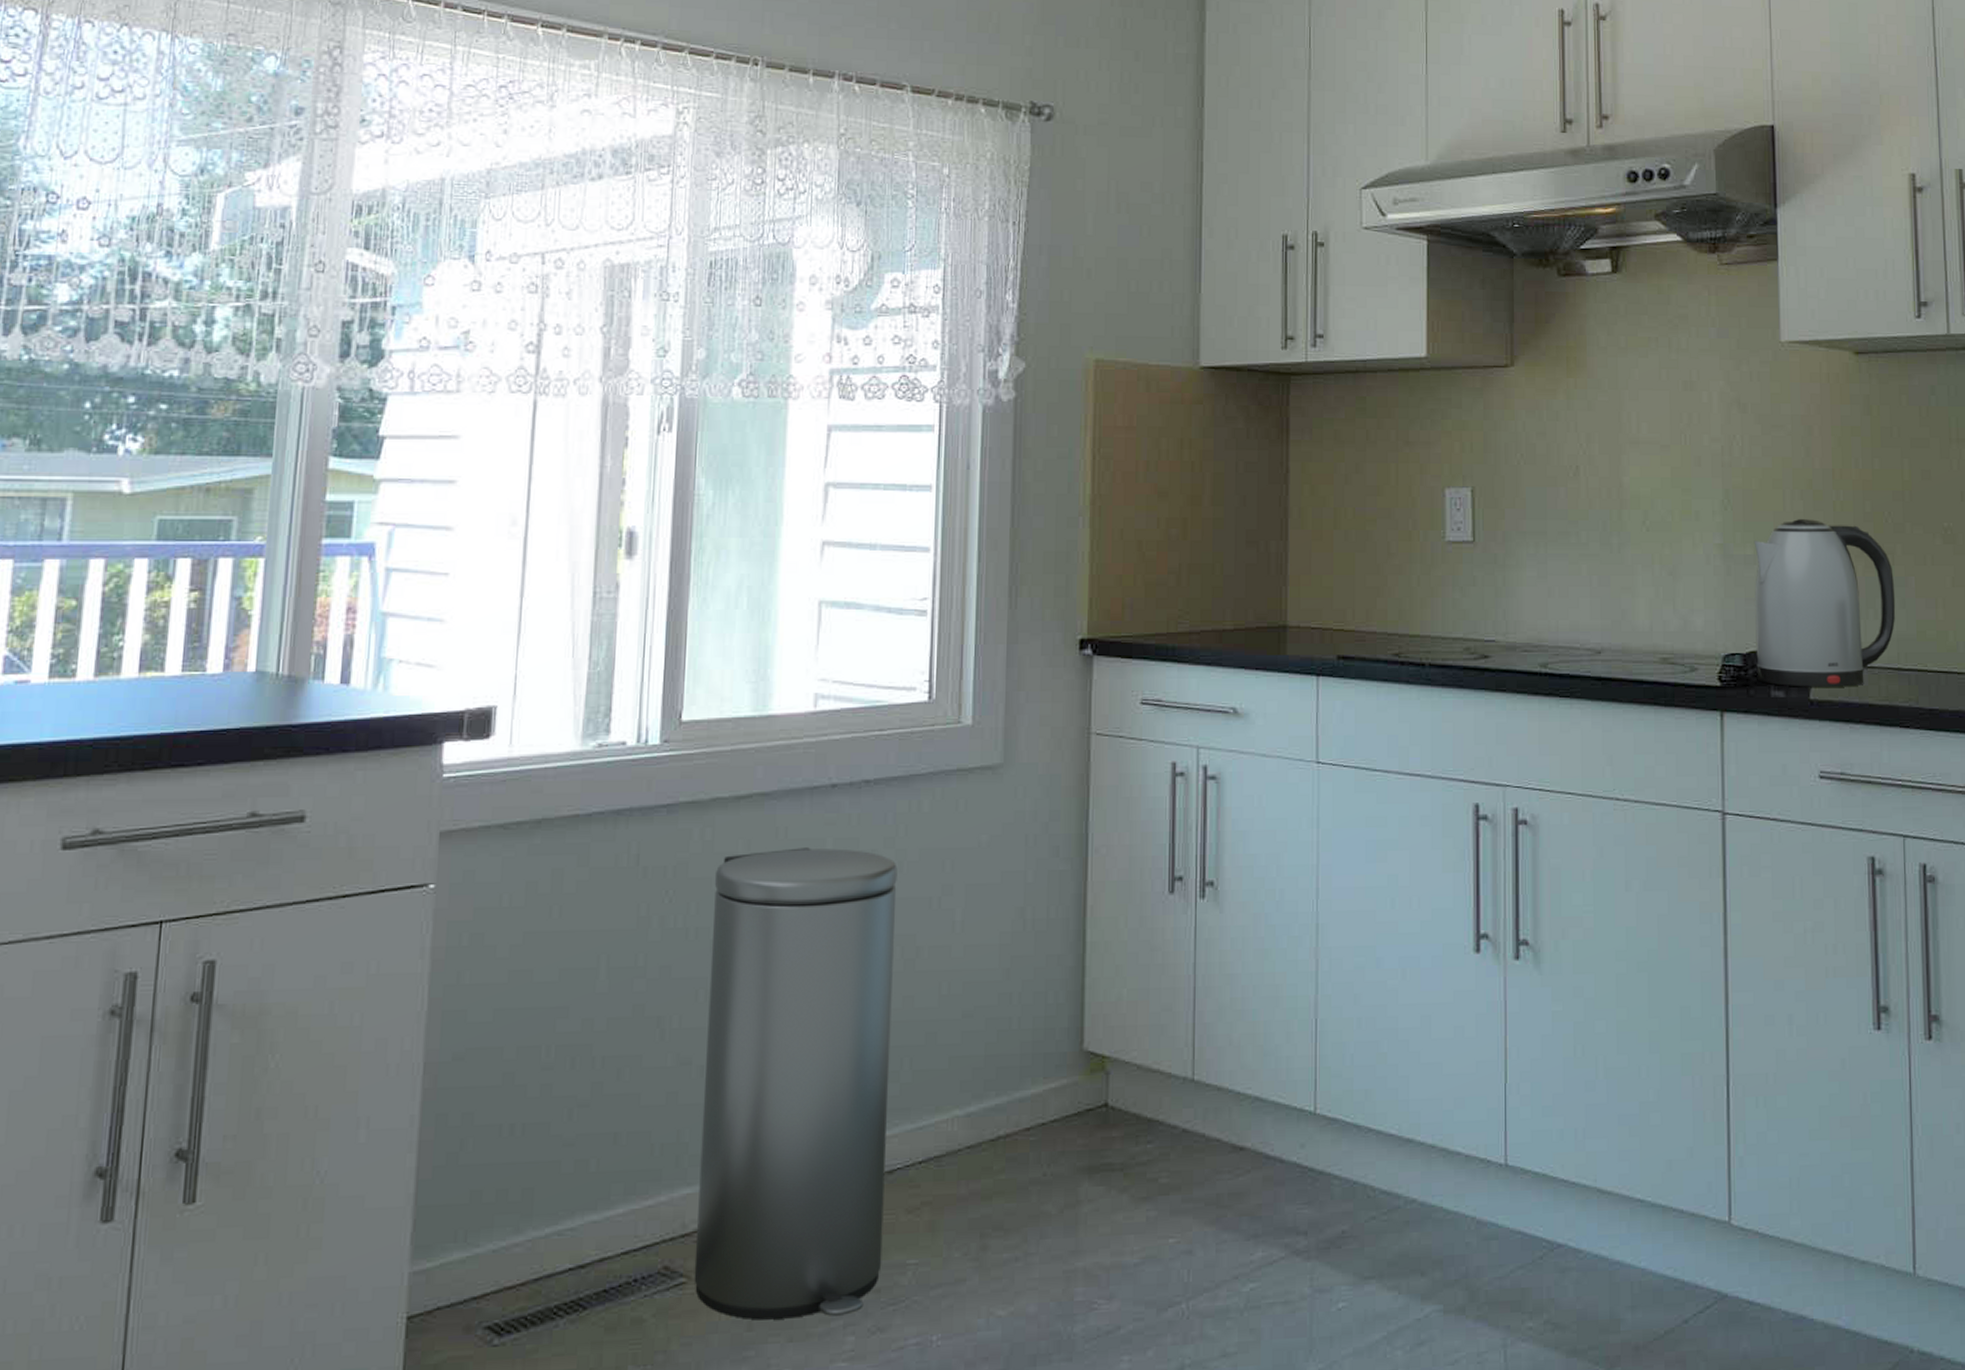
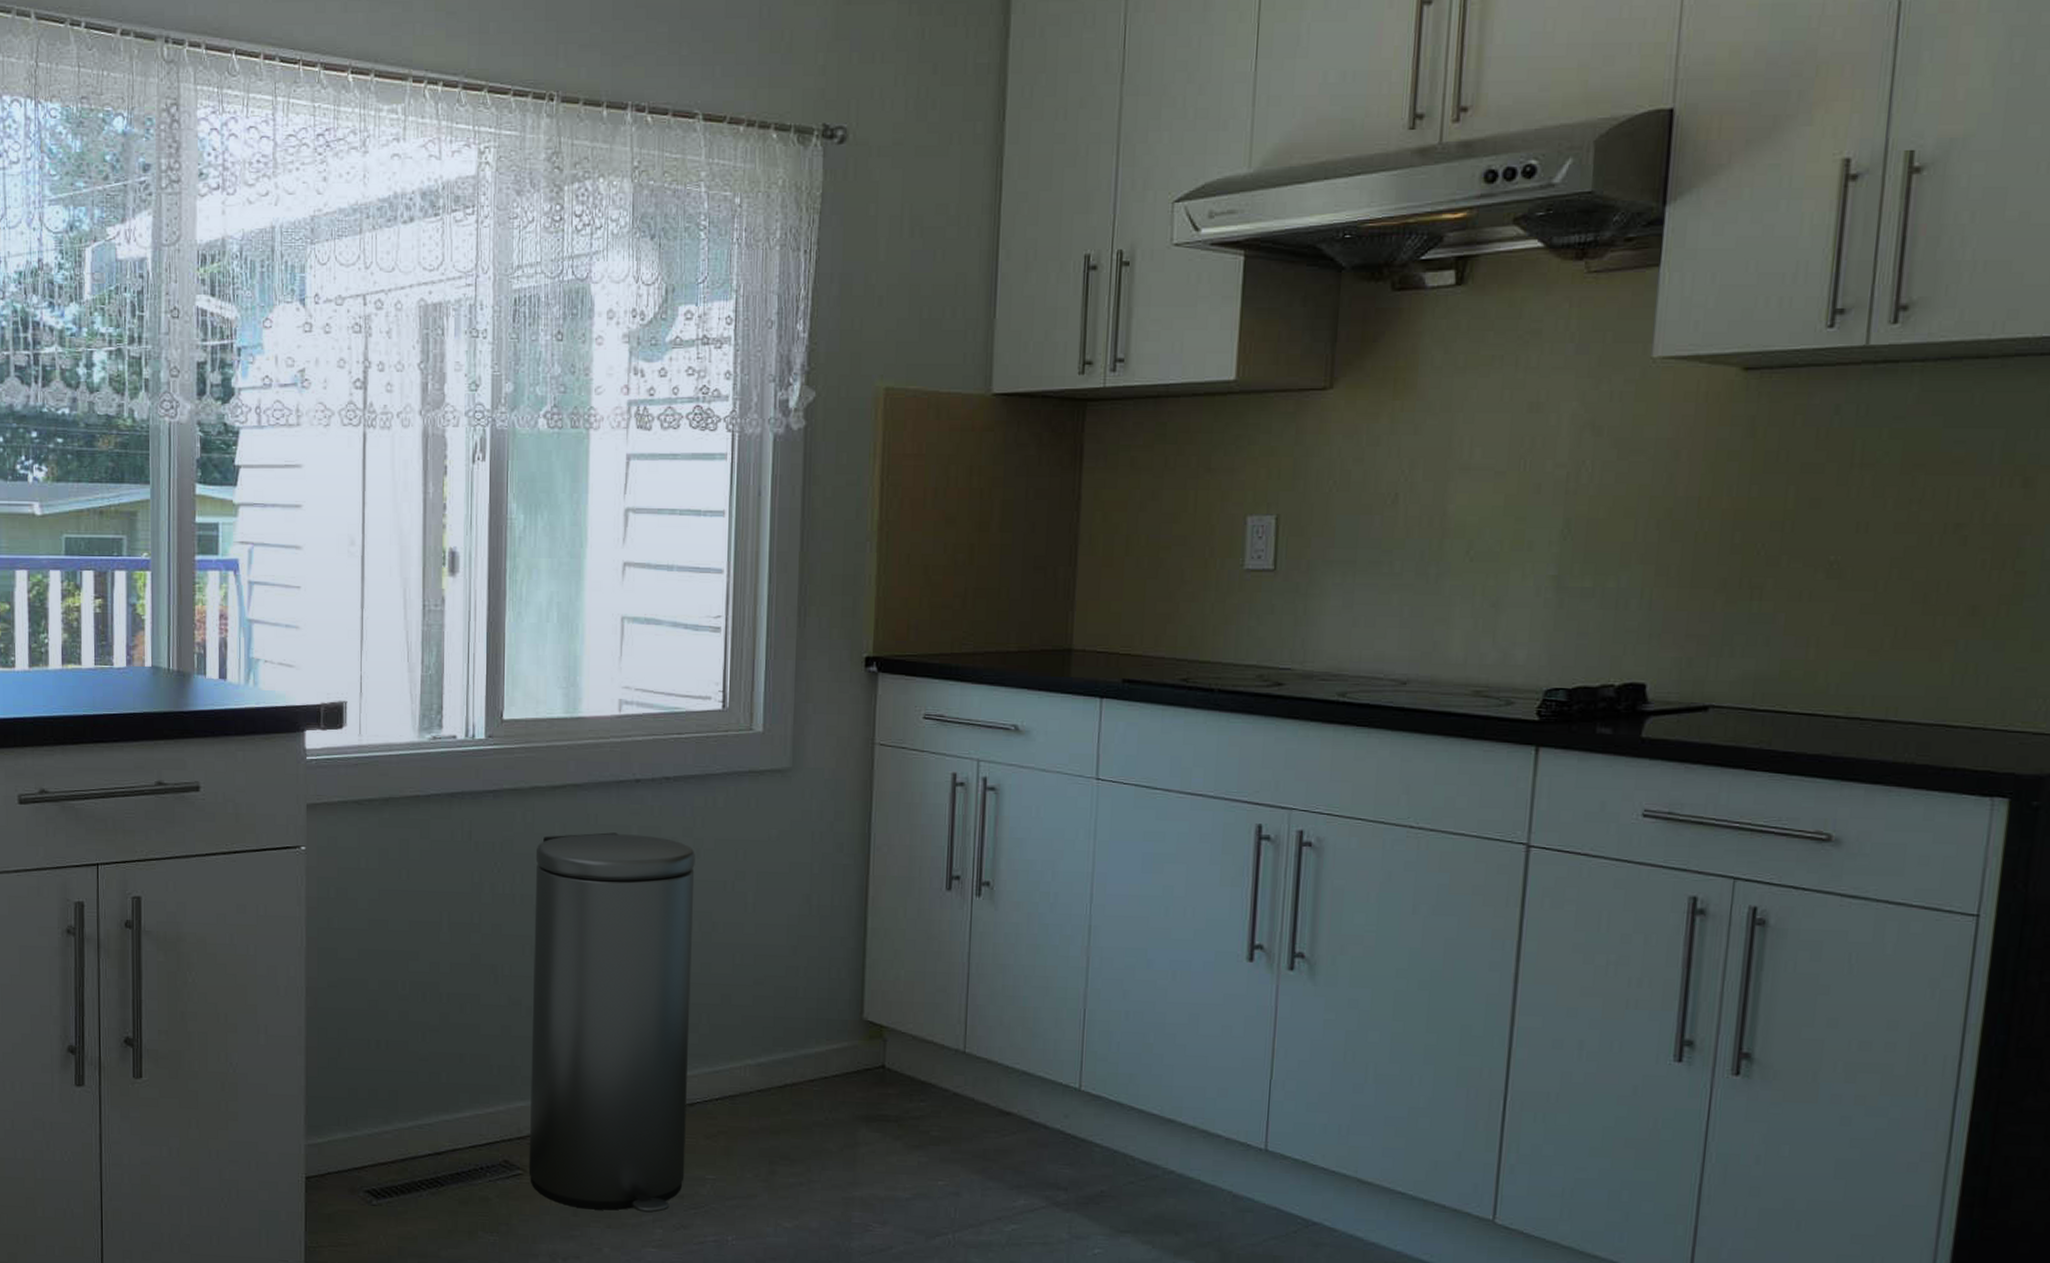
kettle: present [1754,519,1896,687] -> none [1582,550,1760,726]

